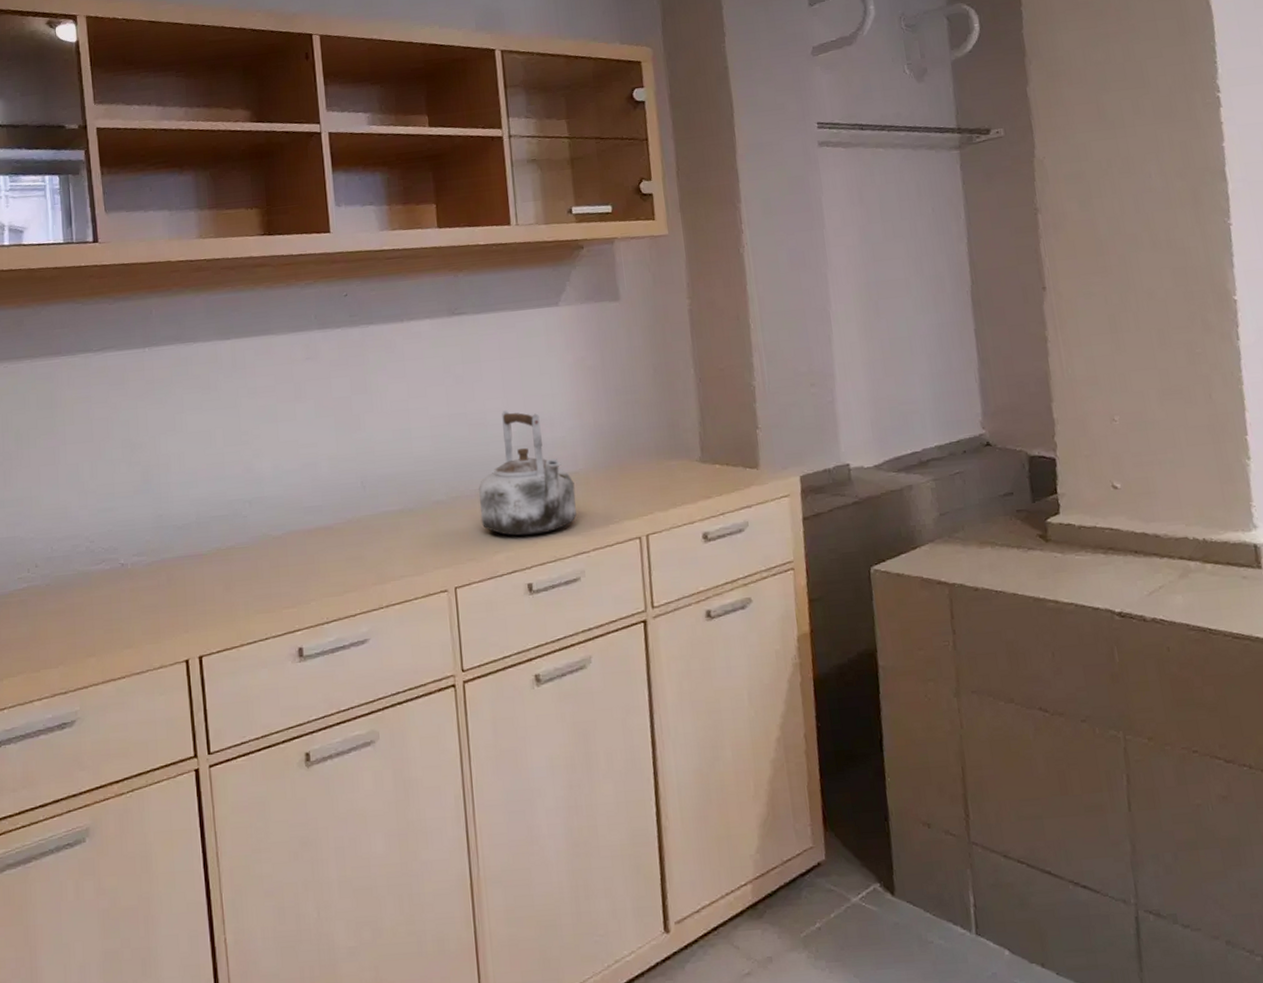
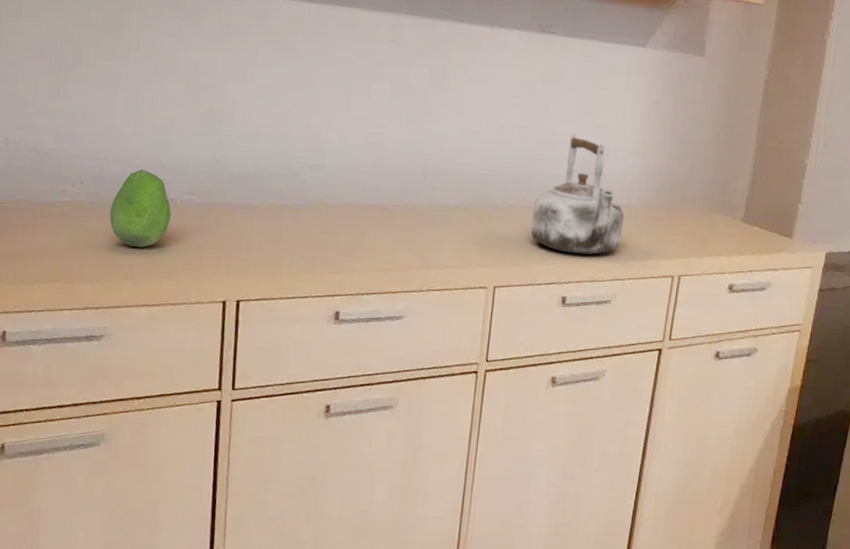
fruit: none [65,540,124,621] -> present [109,169,172,247]

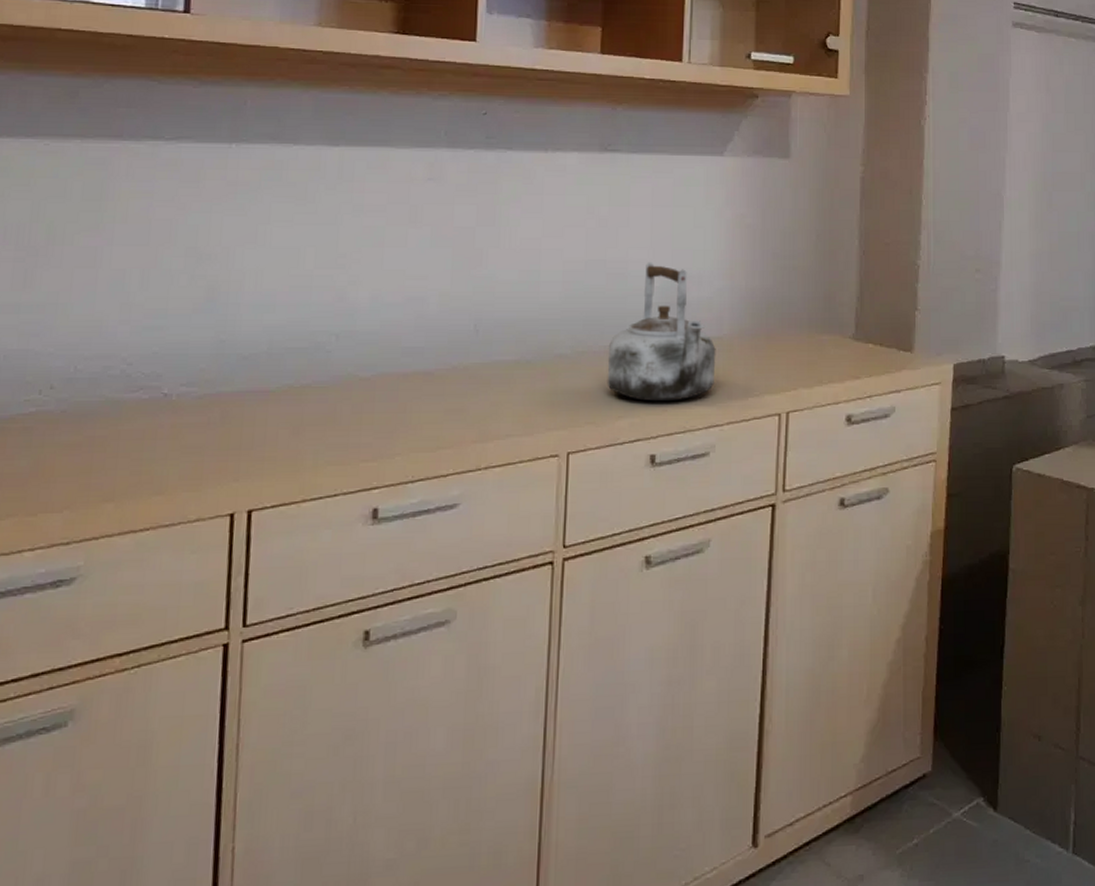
fruit: present [109,169,172,247] -> none [86,363,165,459]

